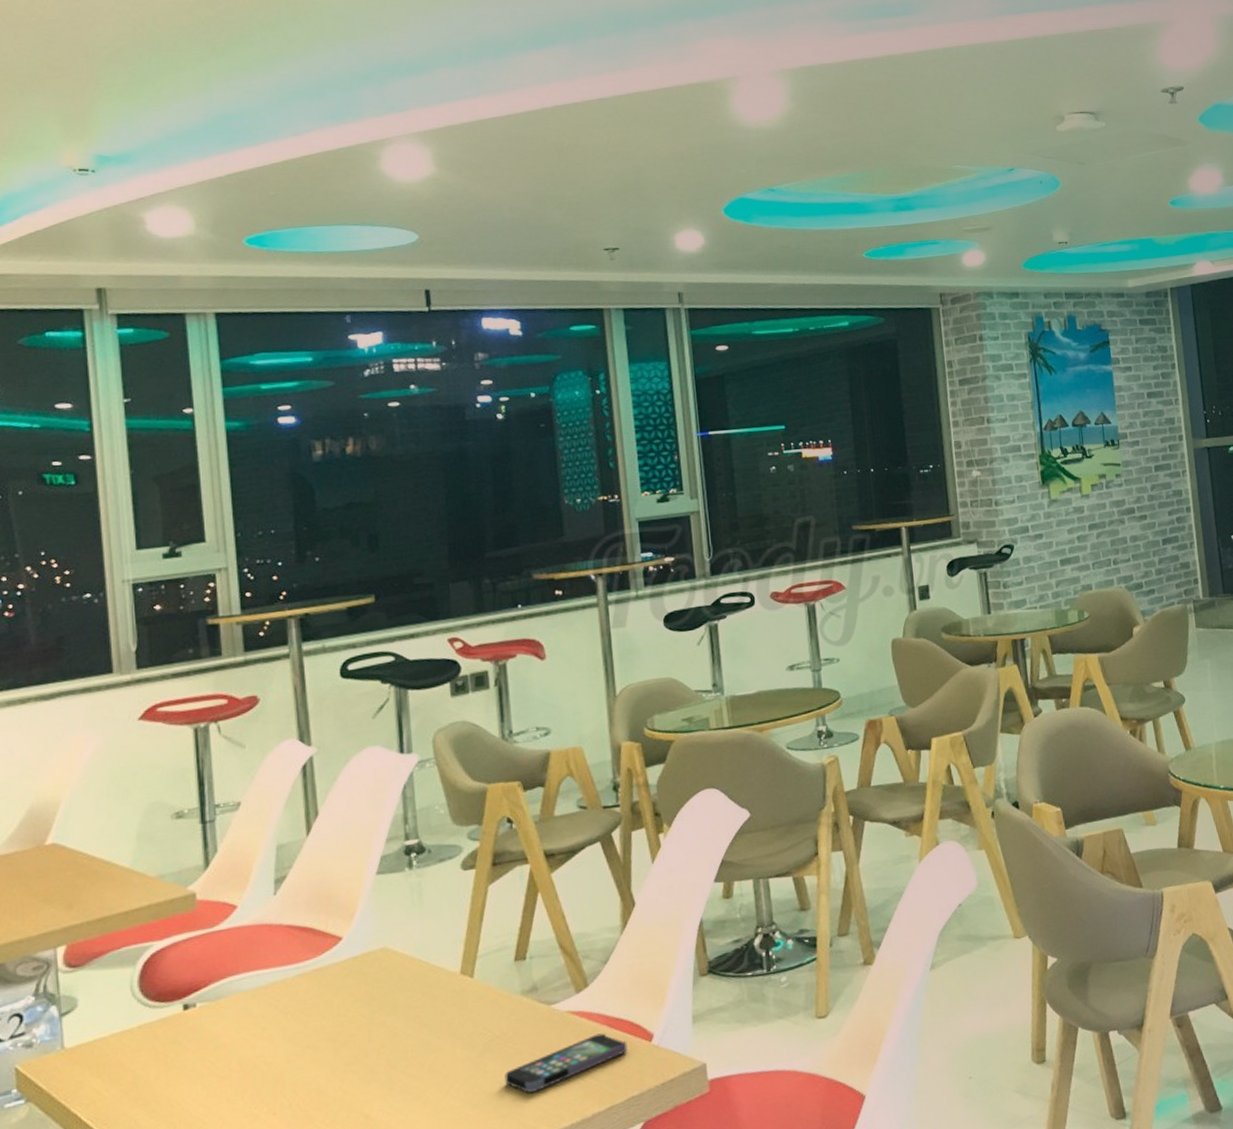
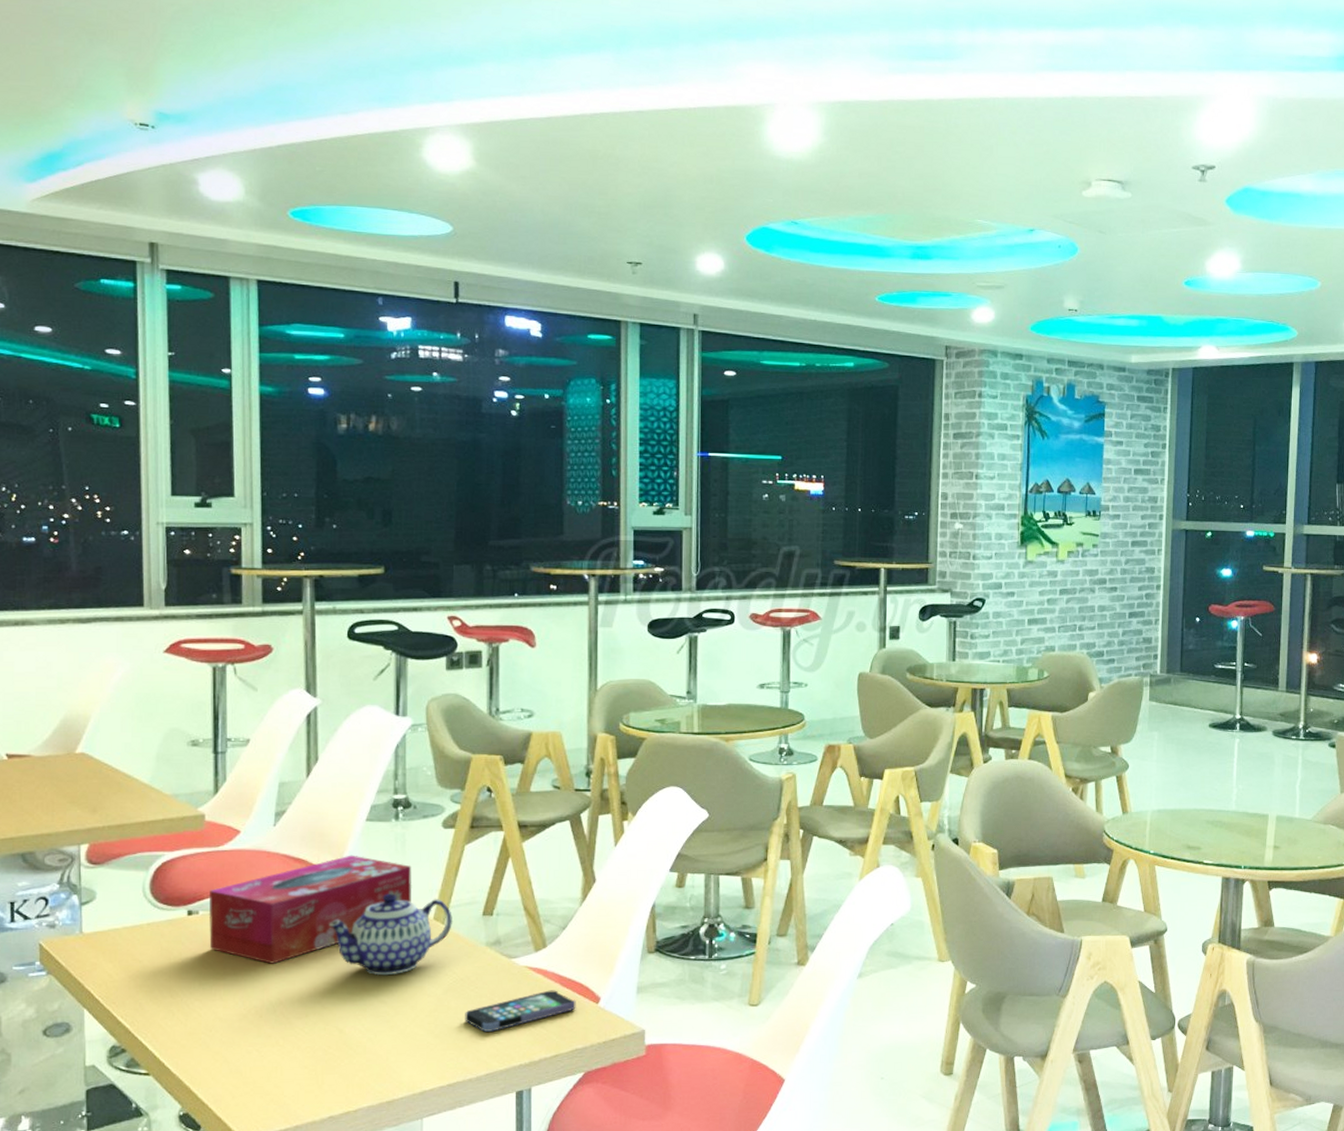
tissue box: none [207,914,434,1052] -> present [208,855,413,964]
teapot: none [343,950,483,1047] -> present [328,893,454,976]

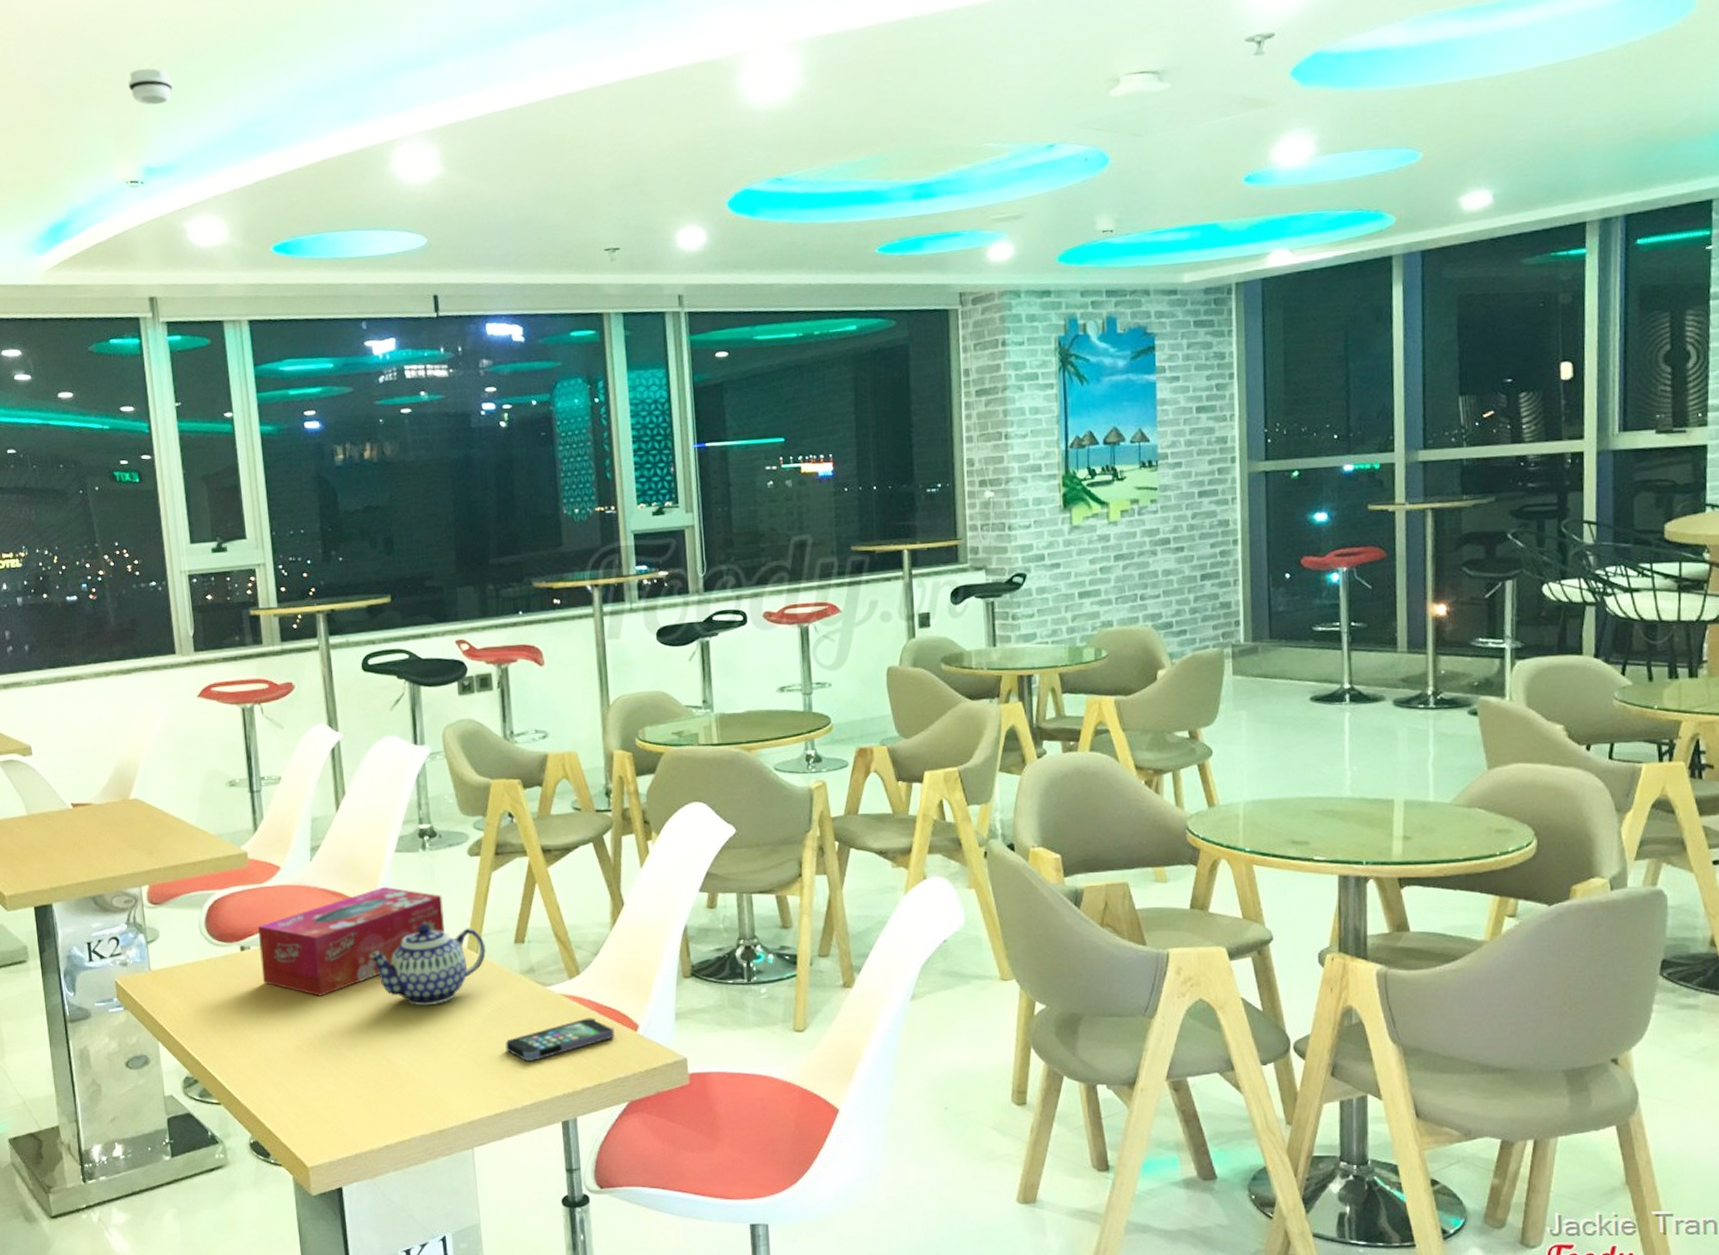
smoke detector: none [147,14,197,53] -> present [128,68,174,105]

